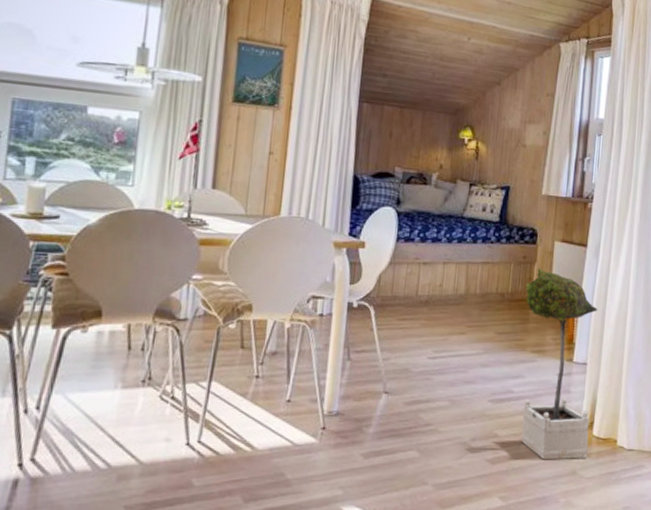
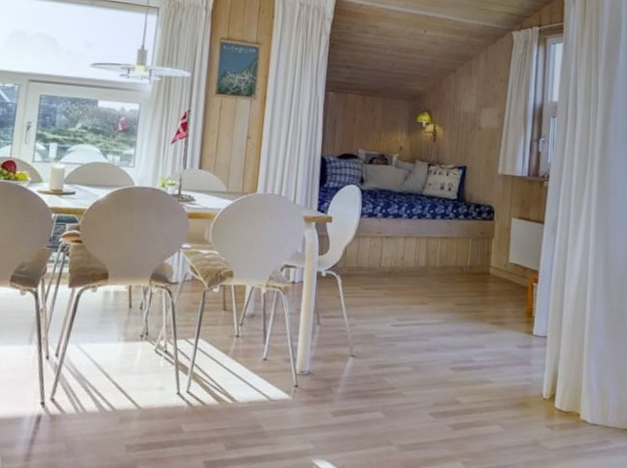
potted tree: present [521,268,598,460] -> none [482,244,556,431]

